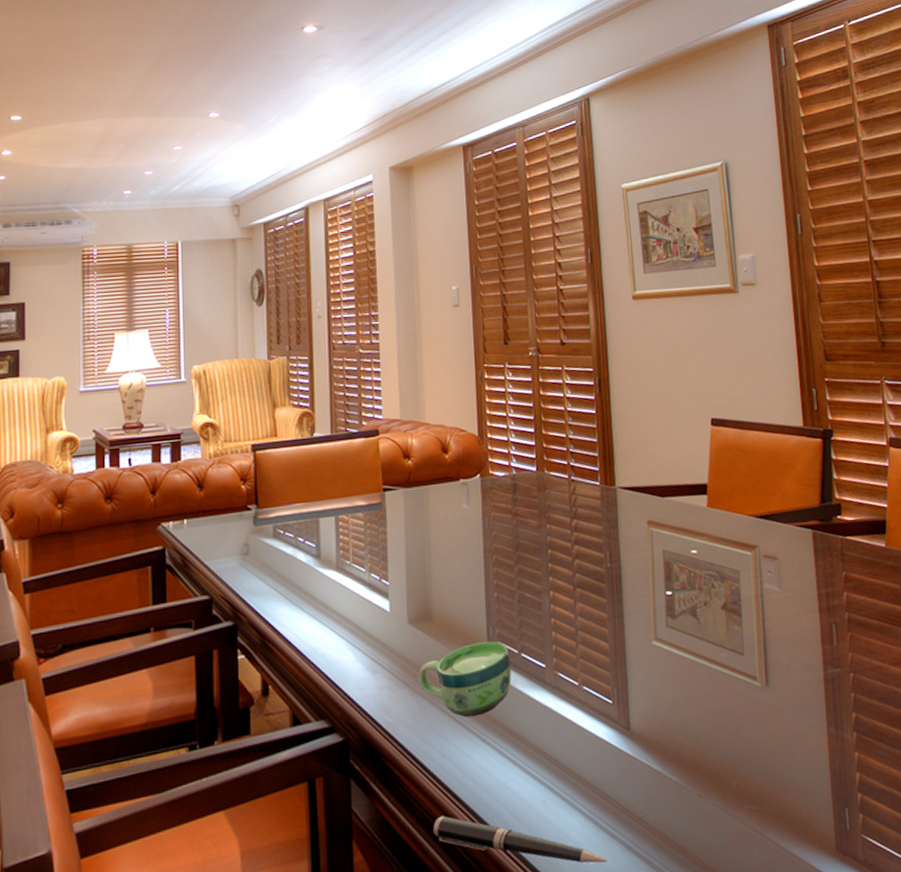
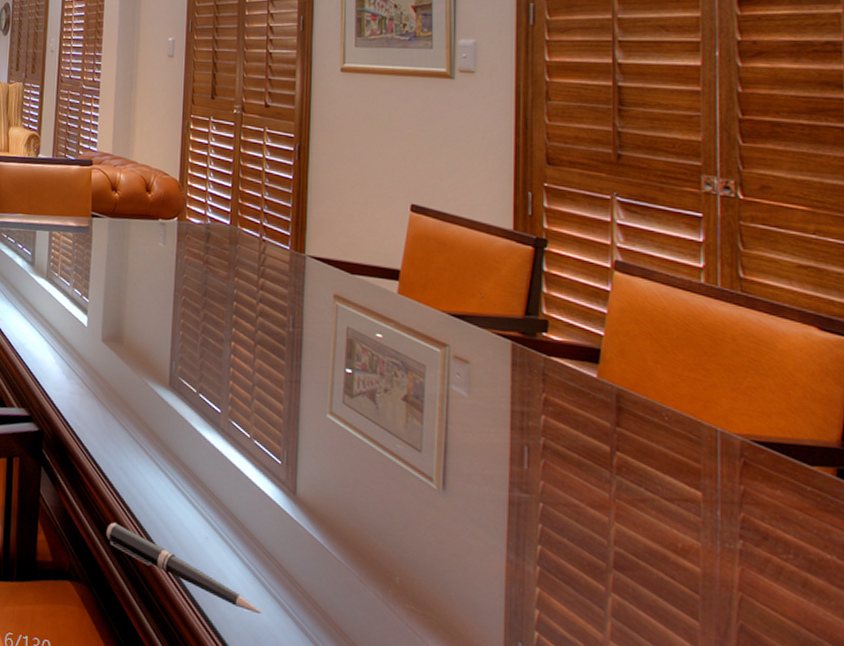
cup: present [418,641,511,718] -> none [106,373,189,442]

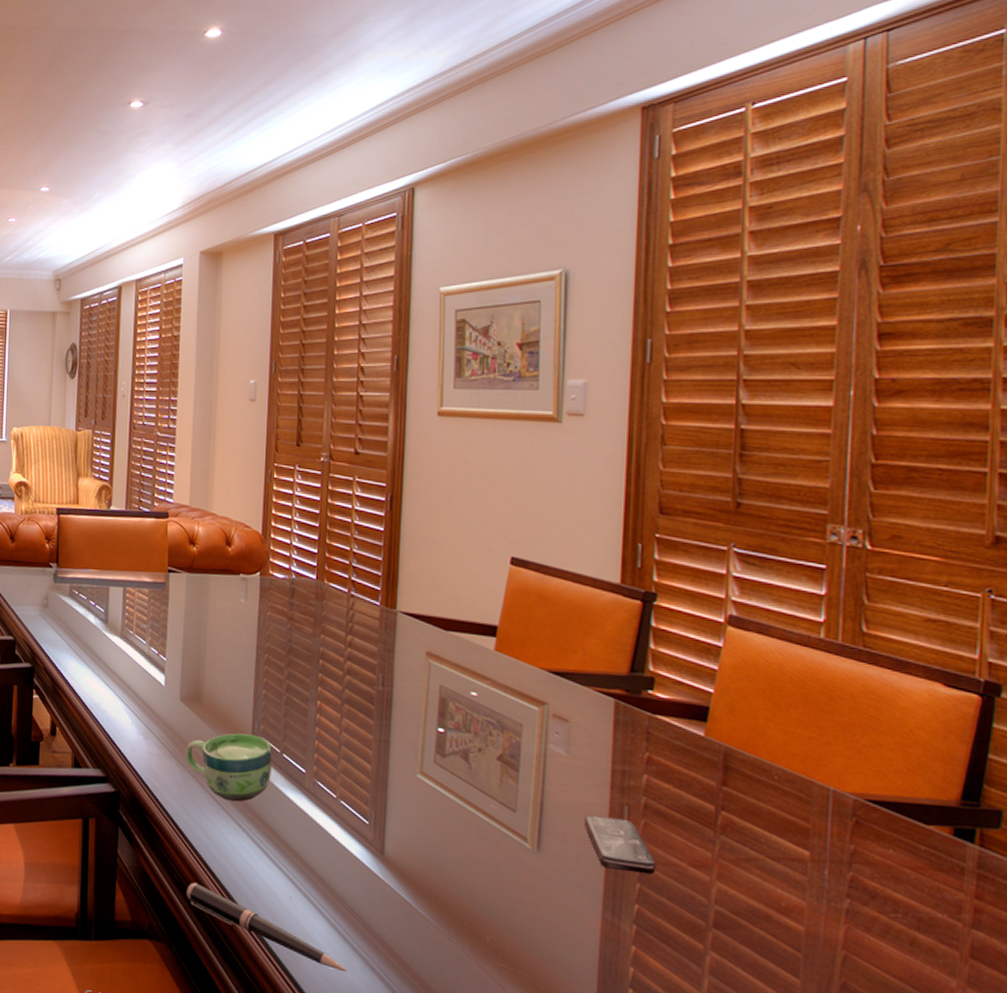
cup: none [106,373,189,442] -> present [185,733,272,802]
mobile phone: none [486,455,556,516] -> present [583,814,656,875]

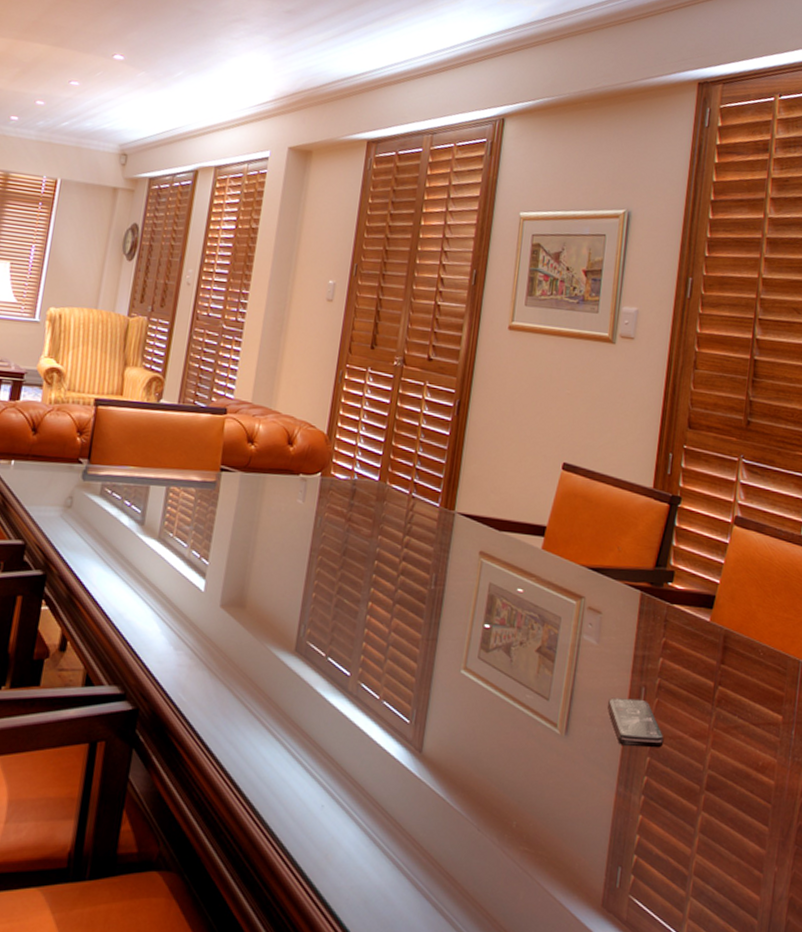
cup: present [185,733,272,802] -> none [220,638,317,711]
pen: present [186,882,348,973] -> none [206,801,375,877]

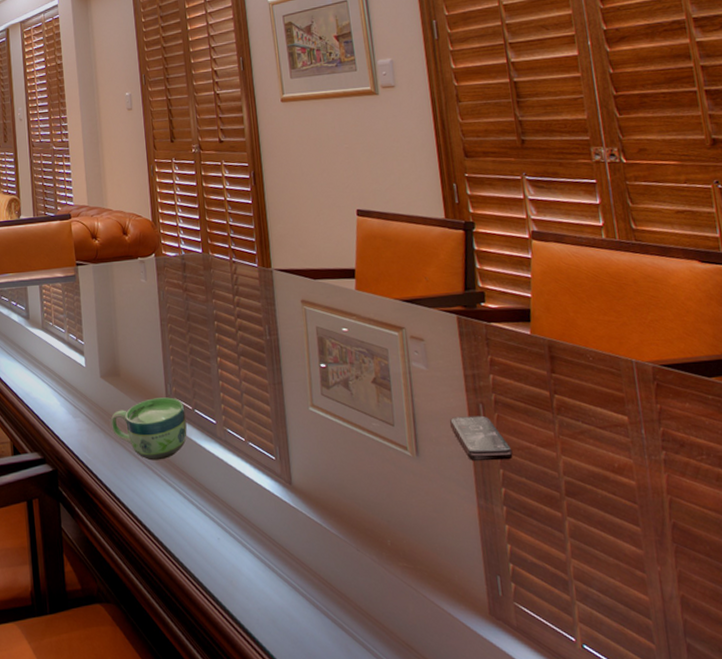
cup: none [220,638,317,711] -> present [110,397,187,461]

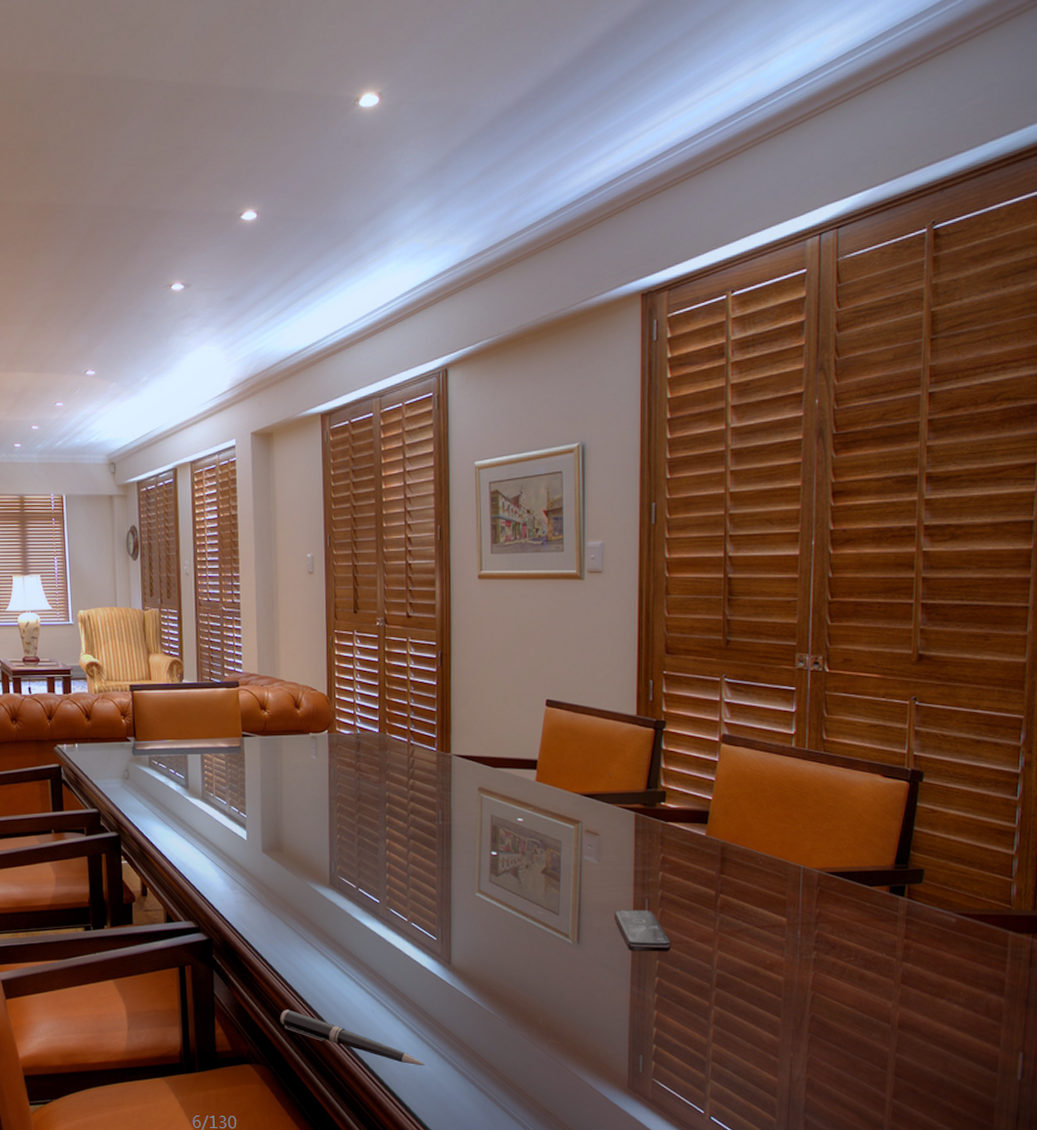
cup: present [110,397,187,461] -> none [270,875,349,935]
pen: none [127,541,276,599] -> present [280,1009,425,1066]

